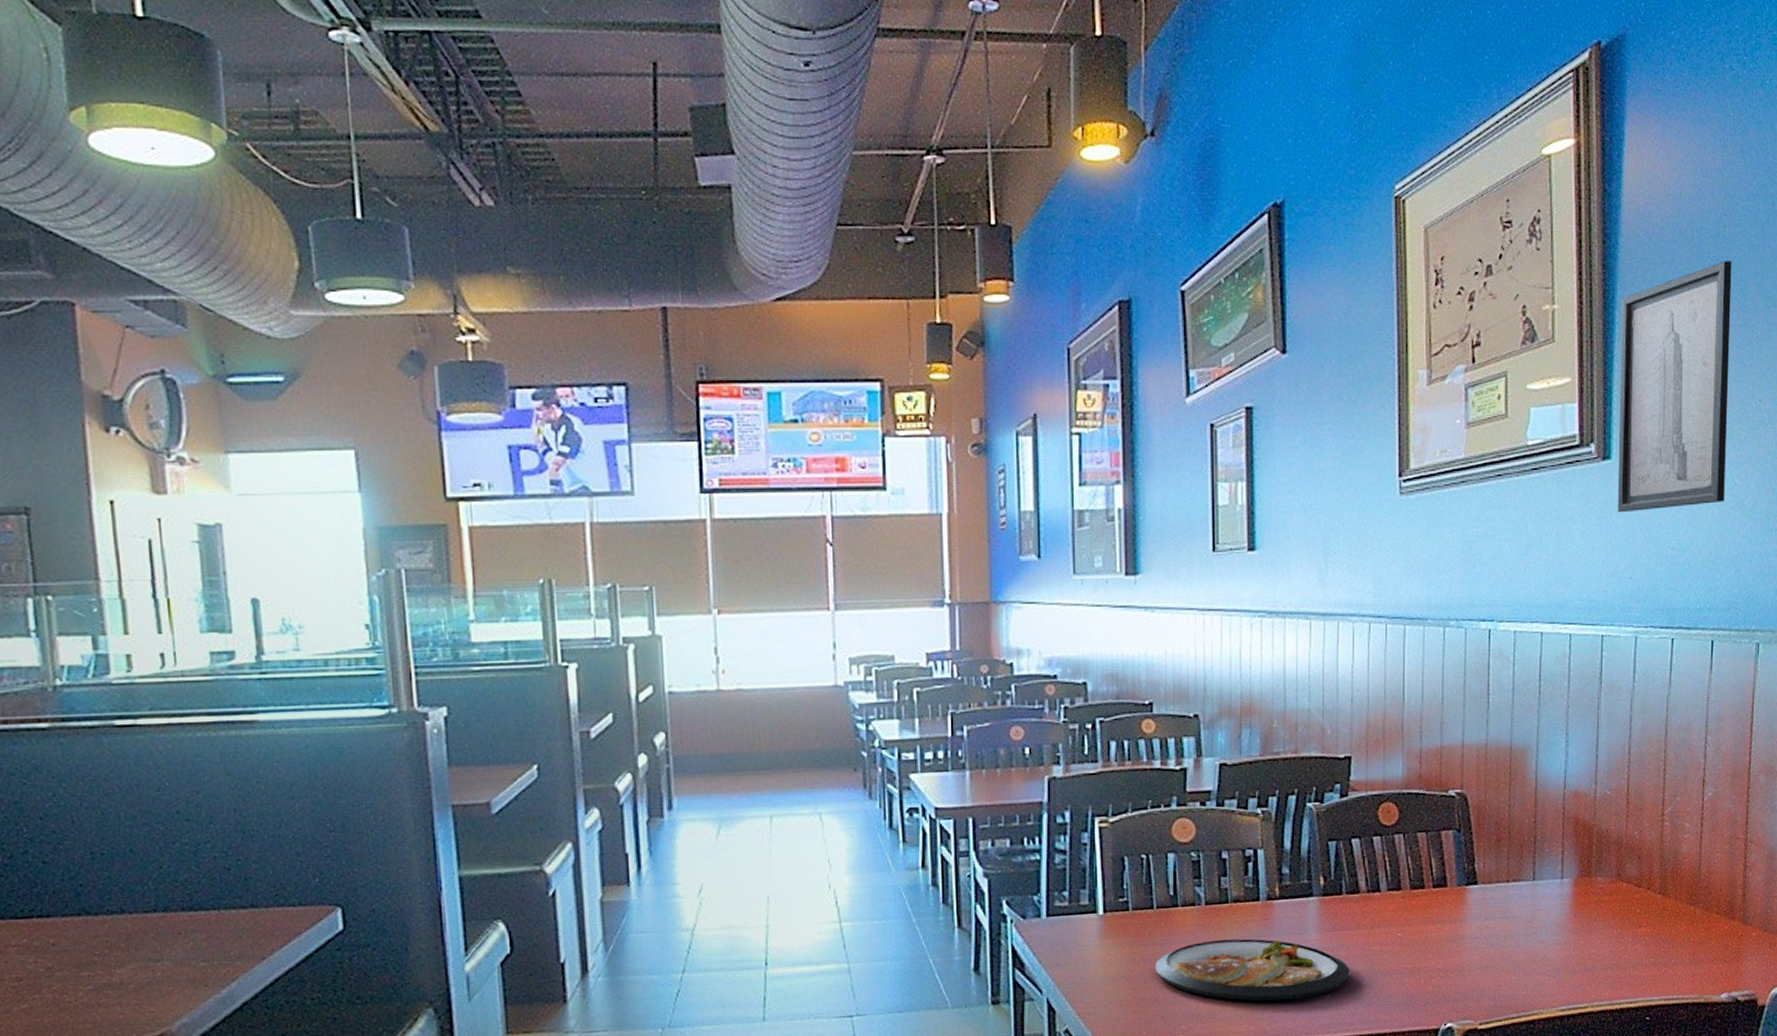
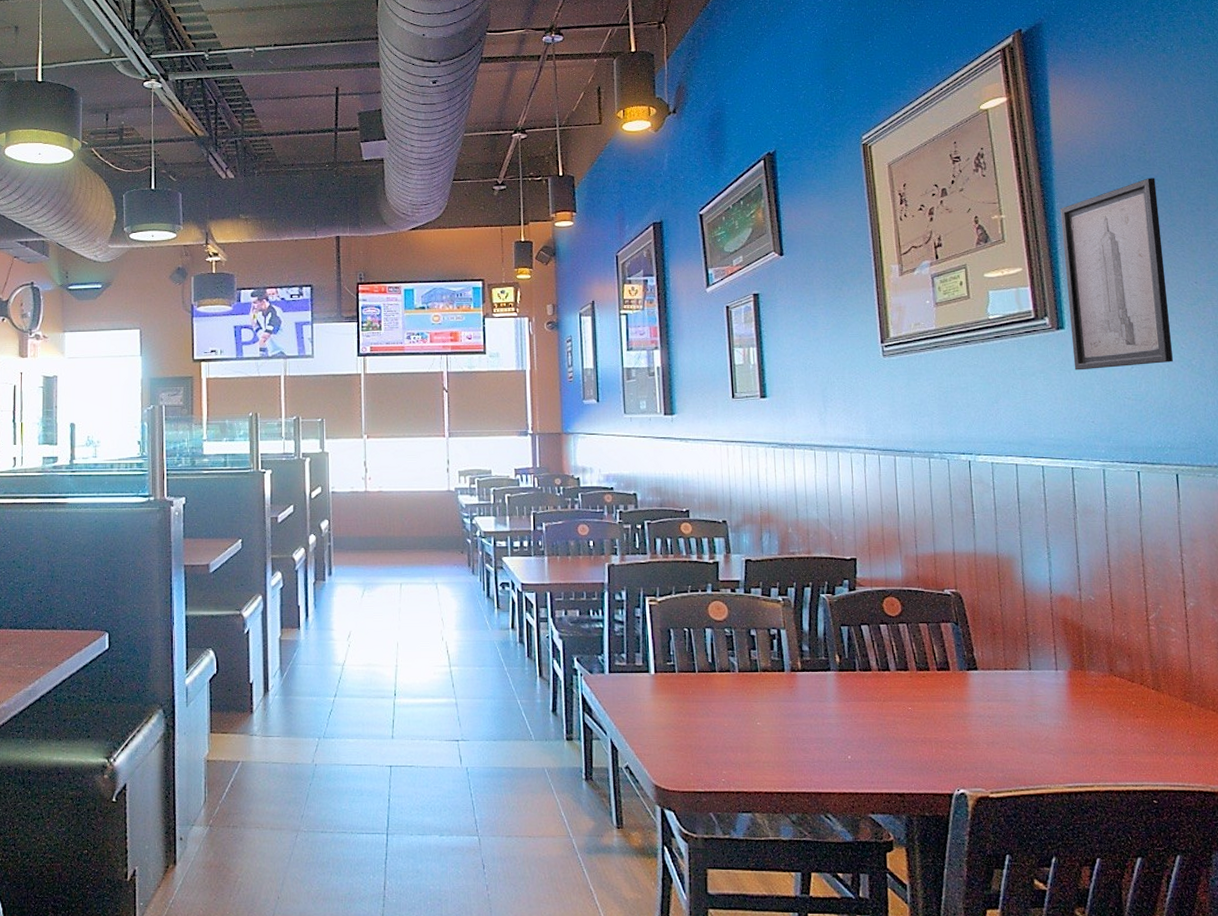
dish: present [1155,938,1350,1001] -> none [698,701,867,757]

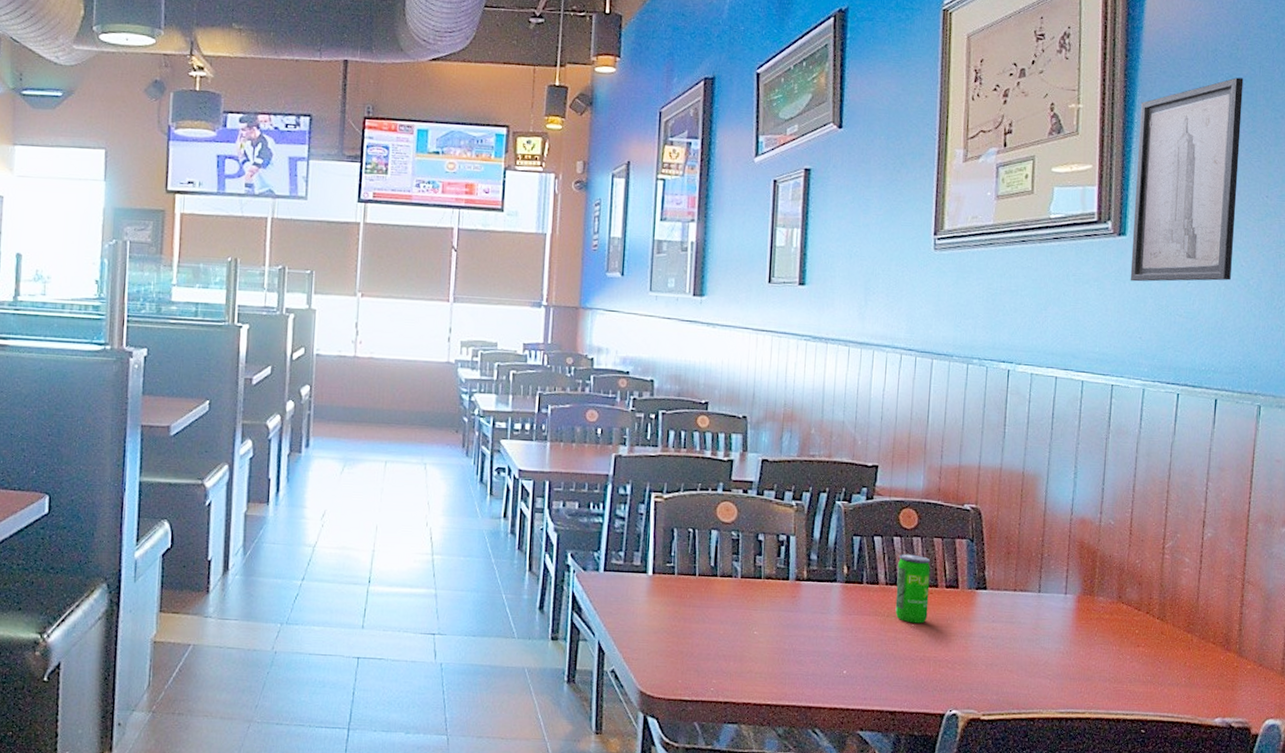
beverage can: none [887,640,923,706] -> present [895,554,931,624]

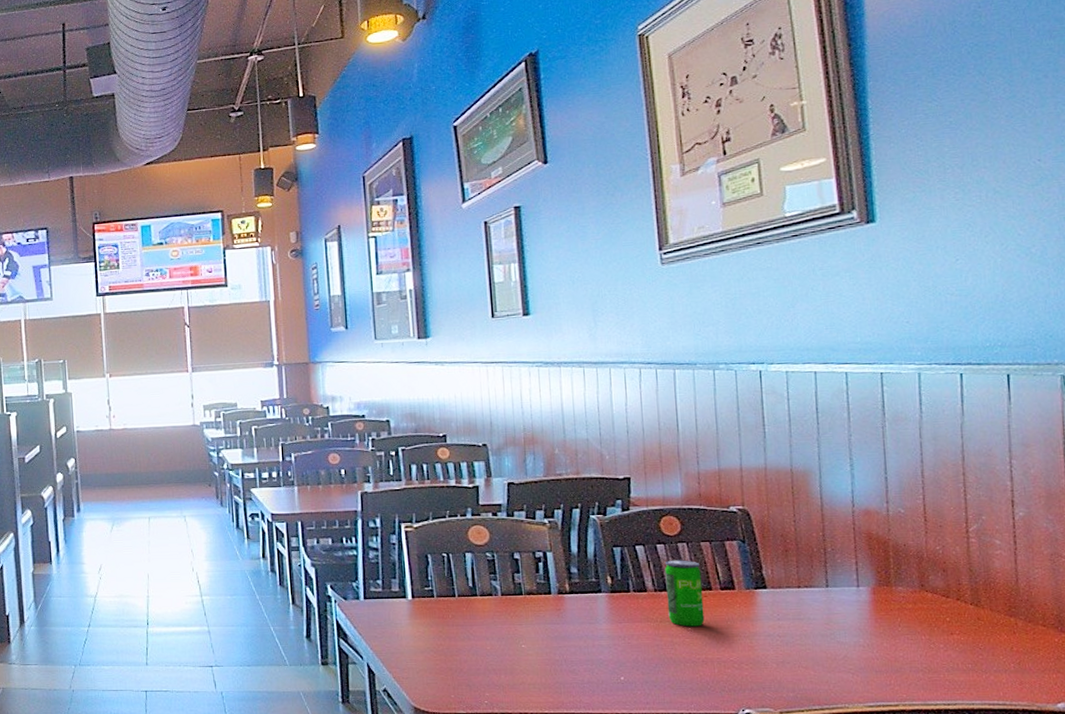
wall art: present [1130,77,1244,282] -> none [873,44,1008,267]

